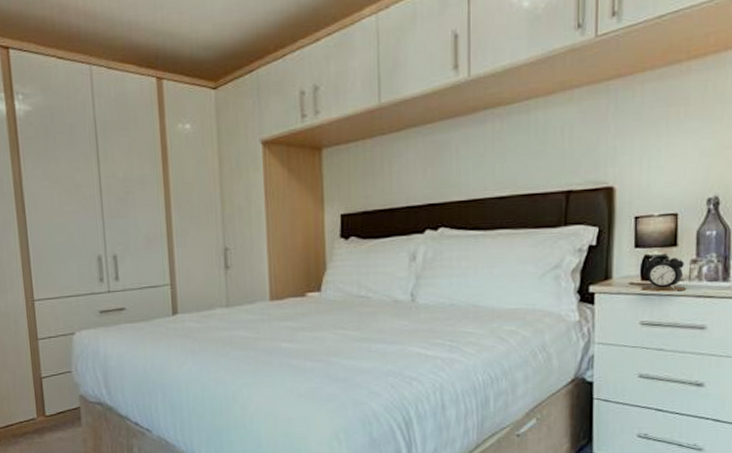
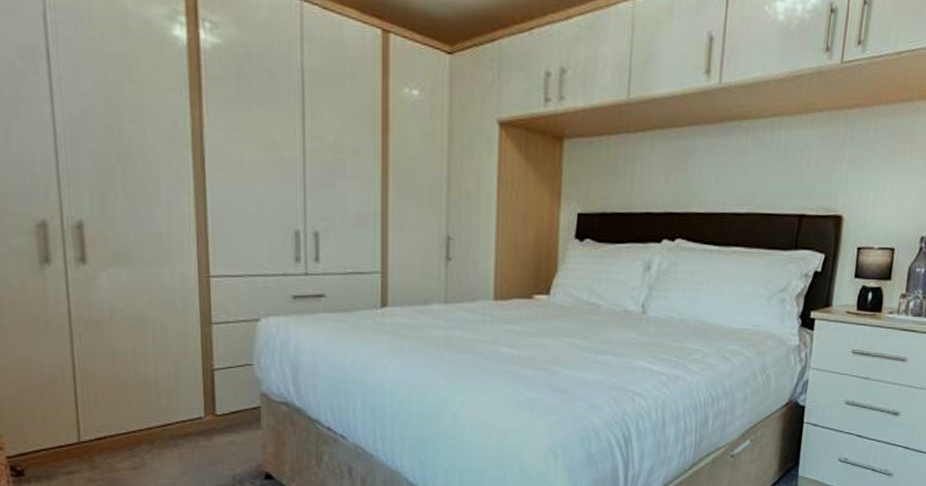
alarm clock: present [641,254,686,292] -> none [856,287,895,324]

